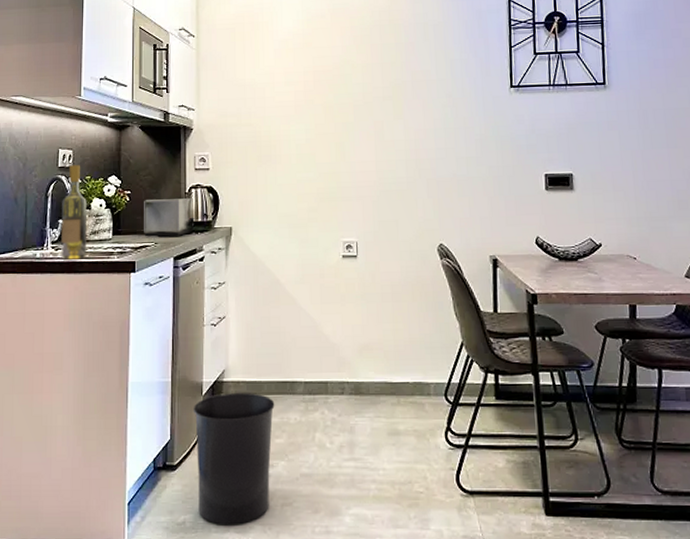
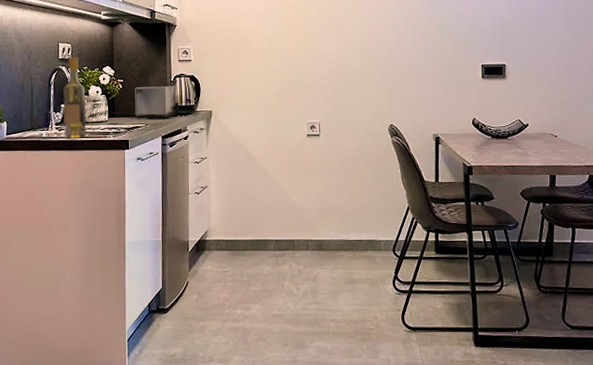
waste bin: present [194,393,275,525] -> none [181,249,250,357]

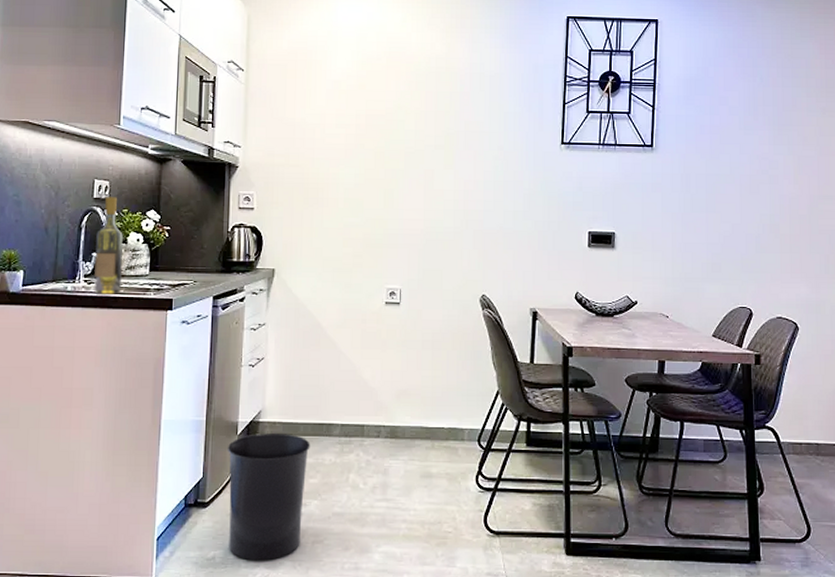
toaster: present [135,85,179,119] -> none [183,236,236,276]
waste bin: none [181,249,250,357] -> present [228,433,310,561]

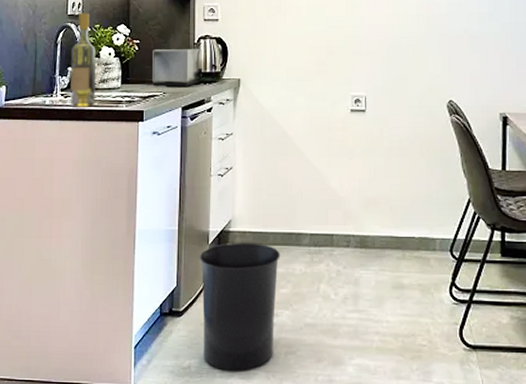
toaster: none [183,236,236,276] -> present [152,48,203,88]

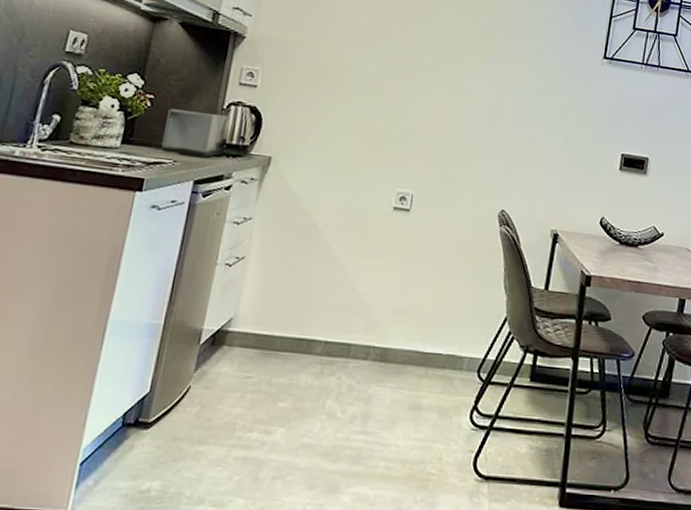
bottle: present [70,13,96,107] -> none [48,52,95,166]
waste bin: present [200,243,280,371] -> none [169,345,286,498]

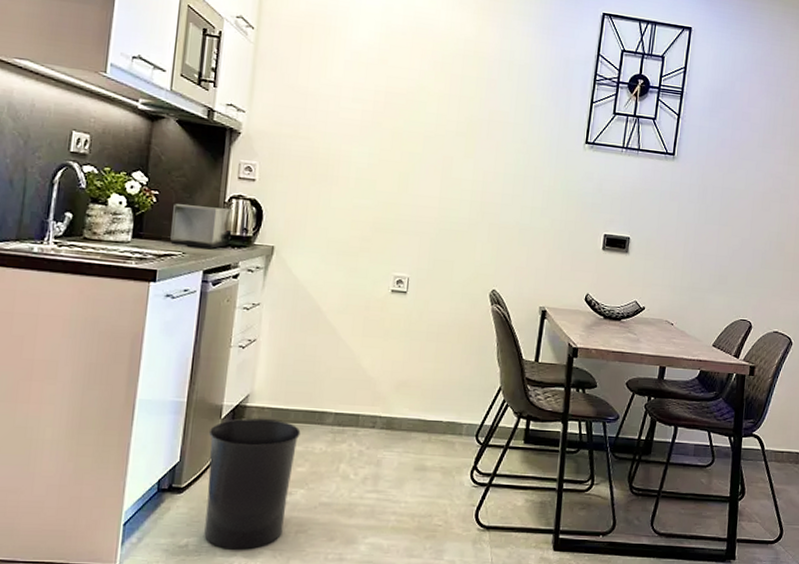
waste bin: none [169,345,286,498] -> present [204,418,301,550]

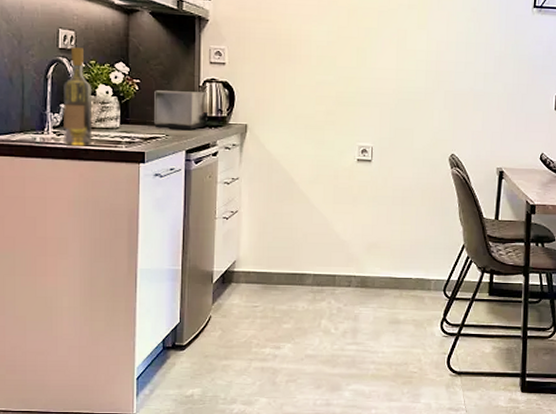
bottle: none [65,152,103,260] -> present [64,47,91,146]
waste bin: present [204,418,301,550] -> none [204,282,284,398]

